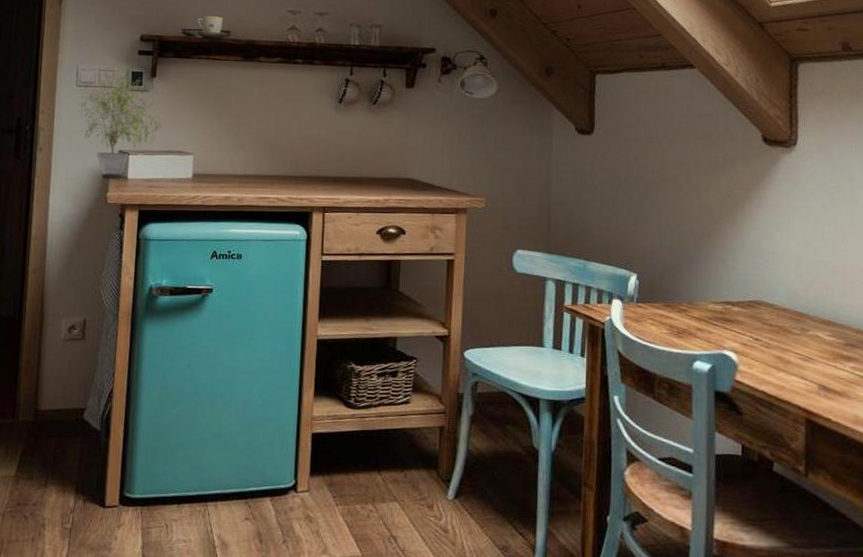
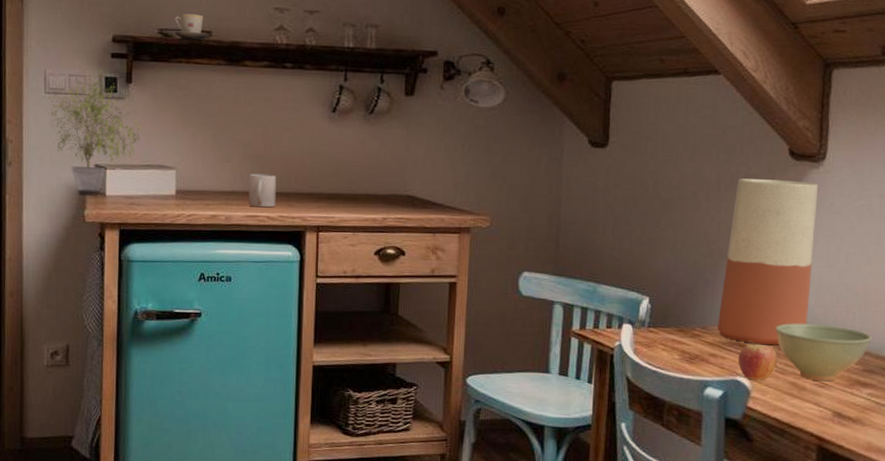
mug: none [259,158,286,190] -> present [248,173,277,208]
vase: none [702,163,792,320] -> present [716,178,819,346]
fruit: none [723,315,762,353] -> present [737,340,778,379]
bowl: none [759,299,852,355] -> present [775,323,873,382]

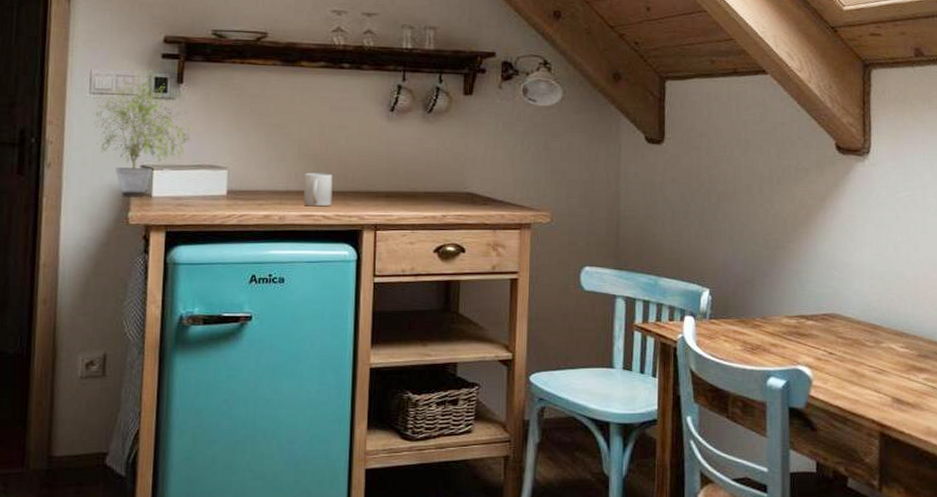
teacup: present [173,14,211,41] -> none [228,15,267,42]
vase: present [716,178,819,346] -> none [776,172,865,334]
fruit: present [737,340,778,379] -> none [798,329,836,368]
bowl: present [775,323,873,382] -> none [833,312,925,368]

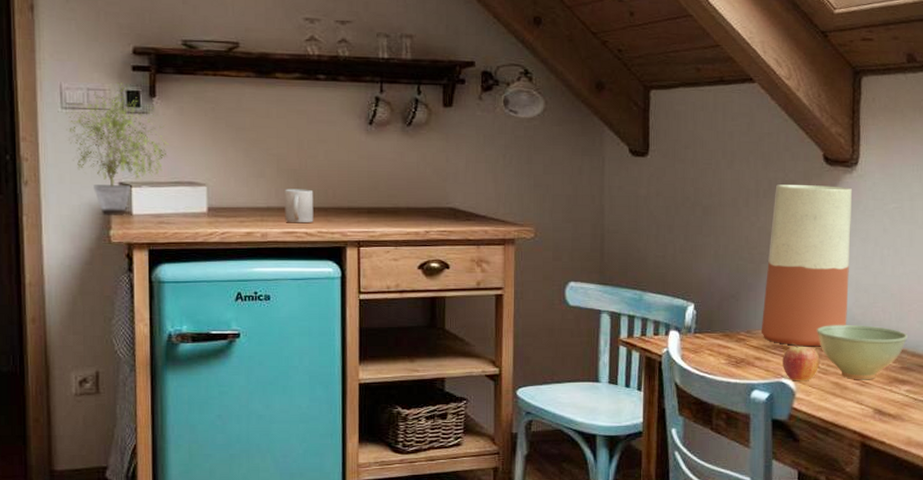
vase: none [776,172,865,334] -> present [761,184,853,347]
fruit: none [798,329,836,368] -> present [782,342,820,380]
bowl: none [833,312,925,368] -> present [817,325,909,380]

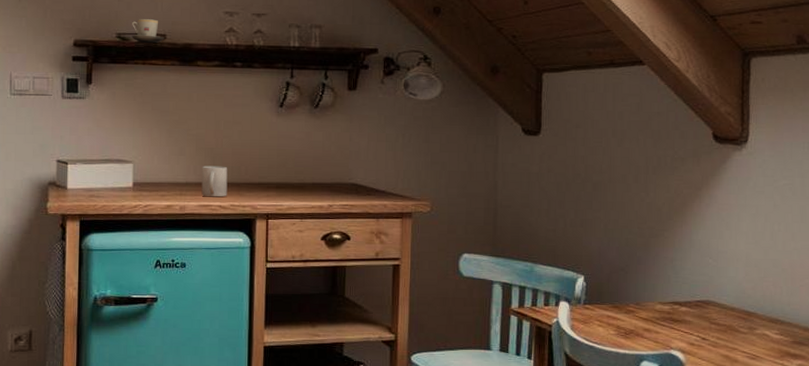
potted plant: present [66,82,169,215] -> none [13,71,101,190]
teacup: none [198,24,238,53] -> present [131,19,165,44]
vase: present [761,184,853,347] -> none [650,162,742,320]
fruit: present [782,342,820,380] -> none [671,315,709,353]
bowl: present [817,325,909,380] -> none [706,298,800,354]

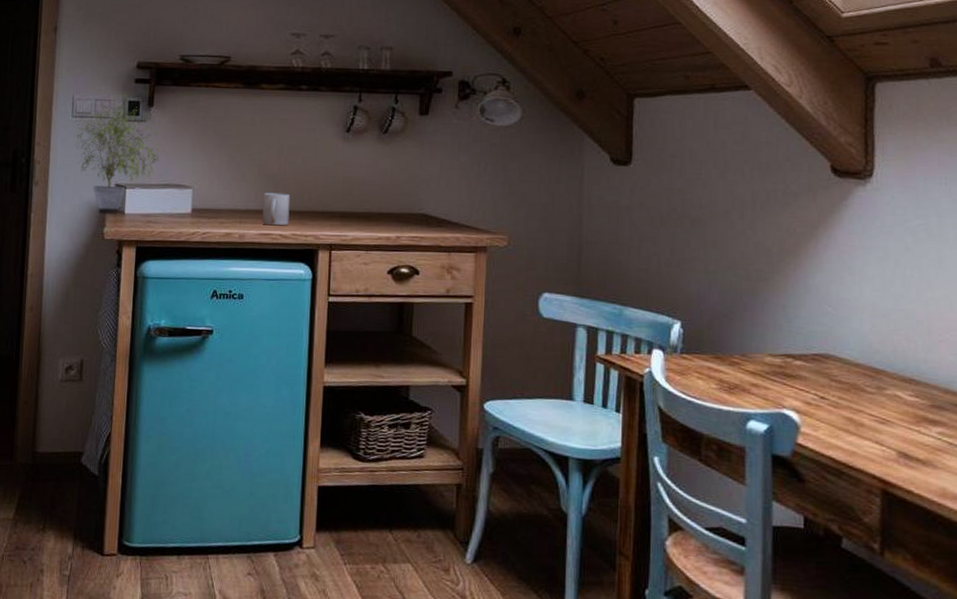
potted plant: none [13,71,101,190] -> present [74,94,161,214]
teacup: present [131,19,165,44] -> none [194,41,230,66]

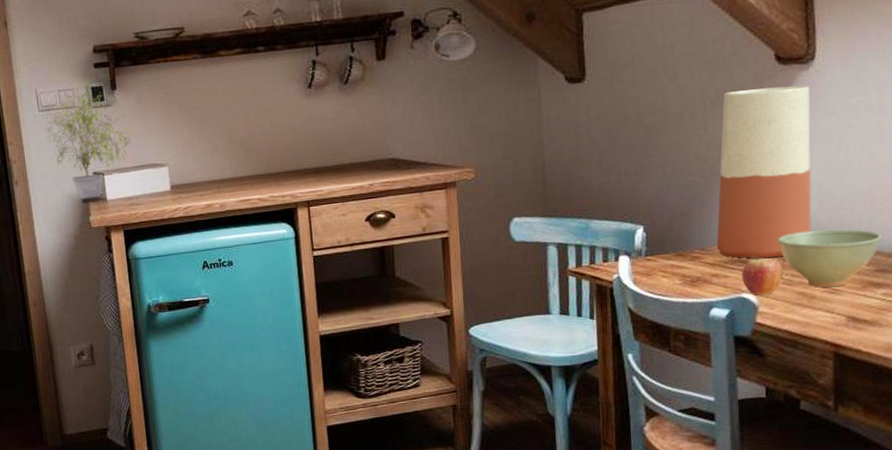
mug: present [262,192,290,226] -> none [237,157,266,192]
vase: none [758,197,867,376] -> present [716,85,812,258]
fruit: none [783,369,829,413] -> present [741,255,783,295]
bowl: none [825,352,940,418] -> present [778,229,883,288]

